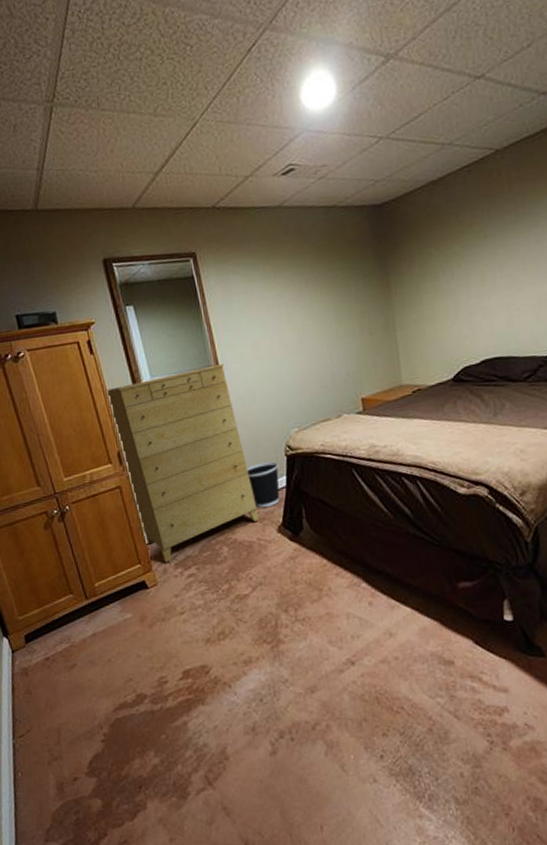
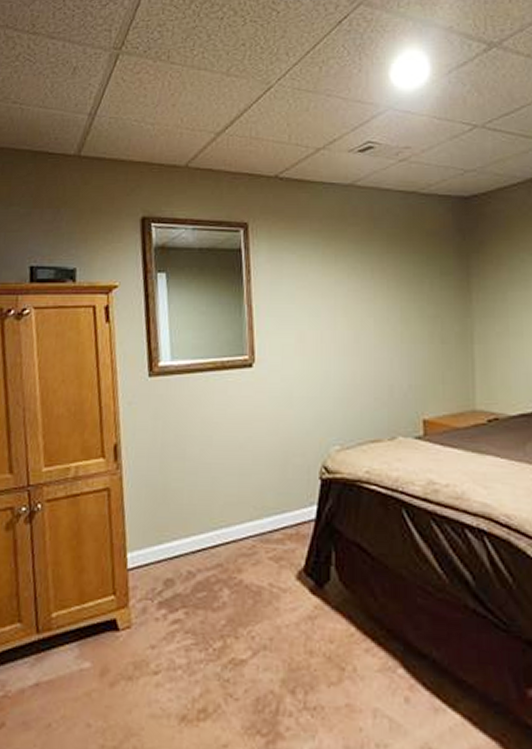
dresser: present [105,364,260,563] -> none [114,354,276,599]
wastebasket: present [247,461,280,509] -> none [269,484,310,544]

